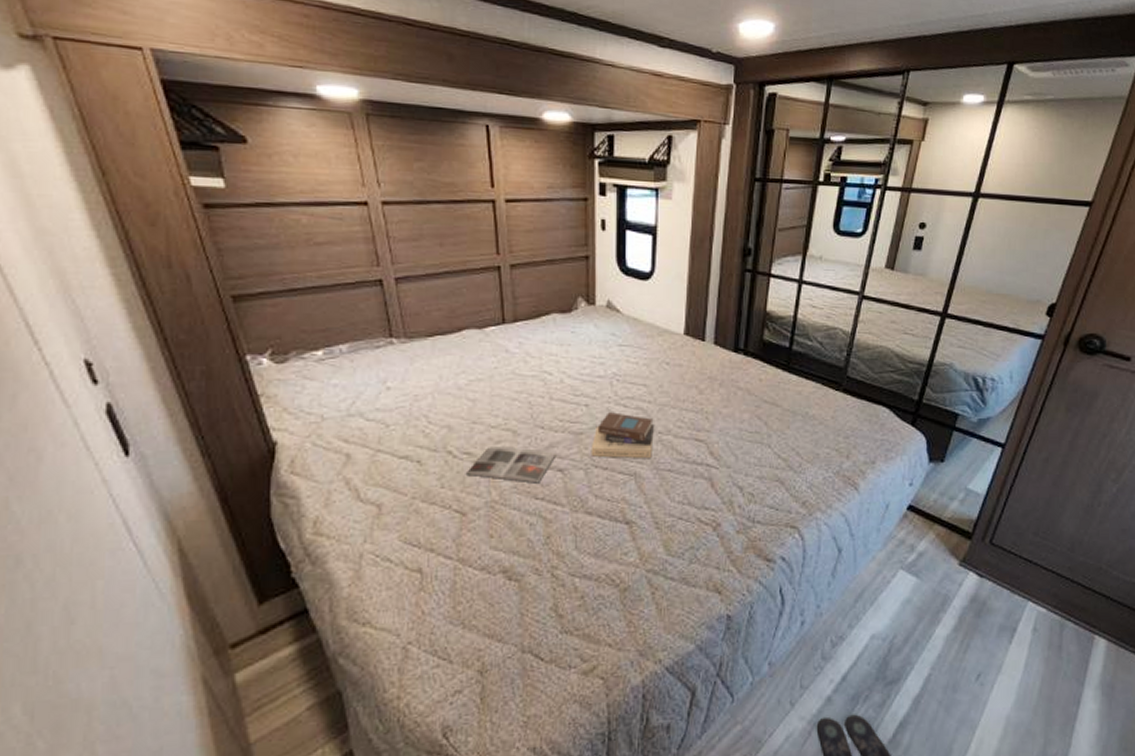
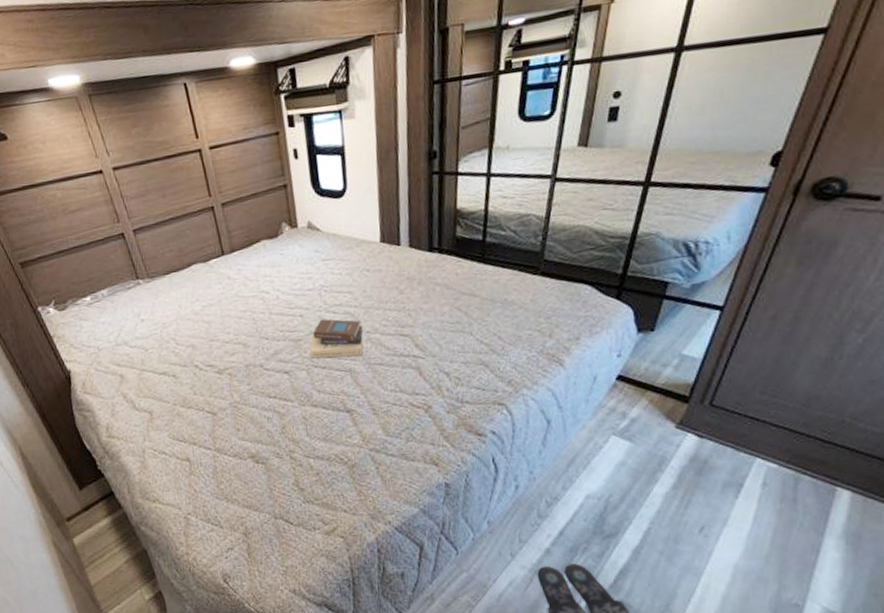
magazine: present [467,447,555,484] -> none [212,357,281,385]

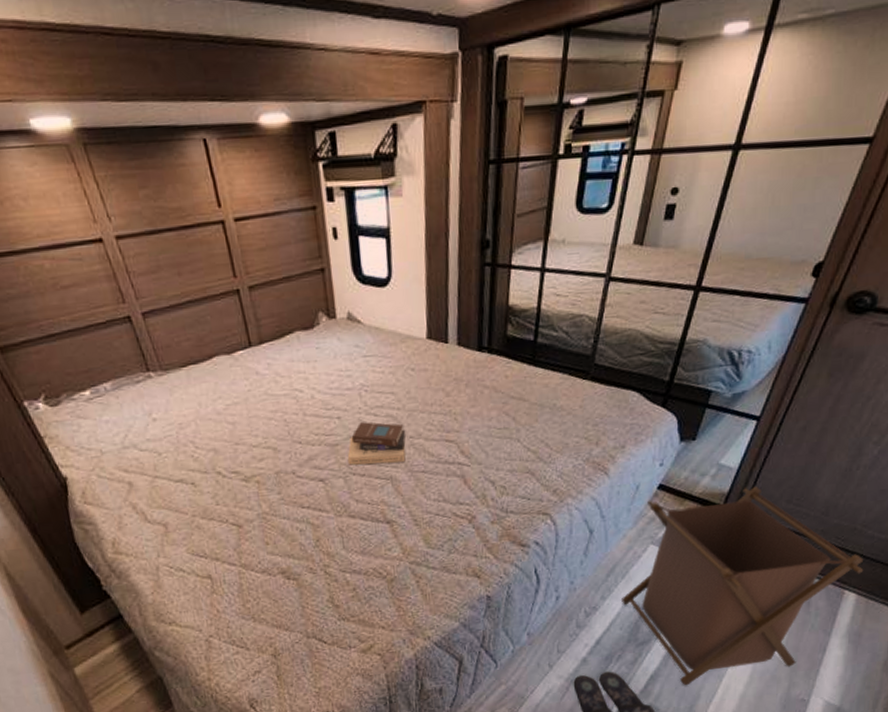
laundry basket: none [584,377,857,583] -> present [622,487,864,686]

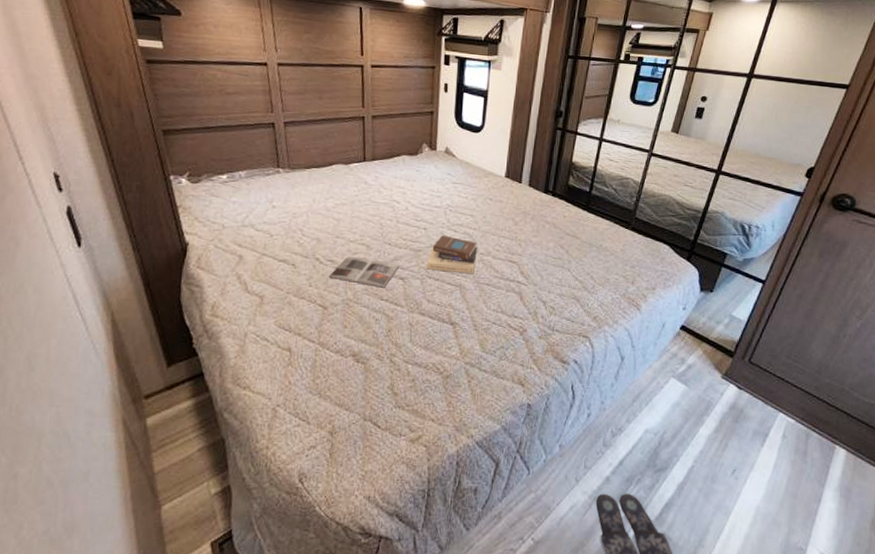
magazine: none [237,463,315,494] -> present [329,257,398,288]
laundry basket: present [622,487,864,686] -> none [644,337,852,519]

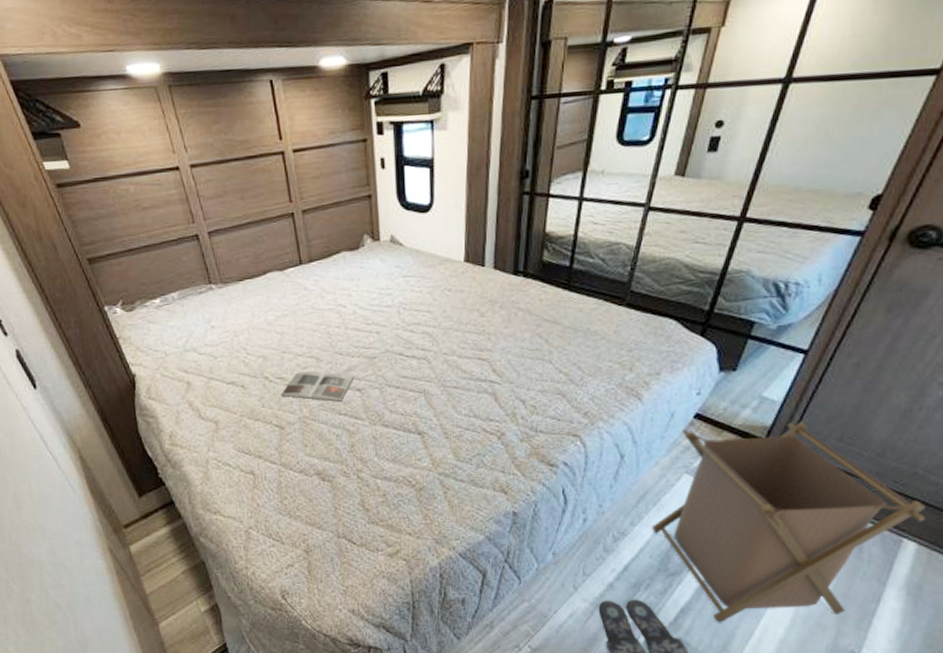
books: present [426,235,478,273] -> none [384,337,441,378]
laundry basket: none [644,337,852,519] -> present [652,422,927,623]

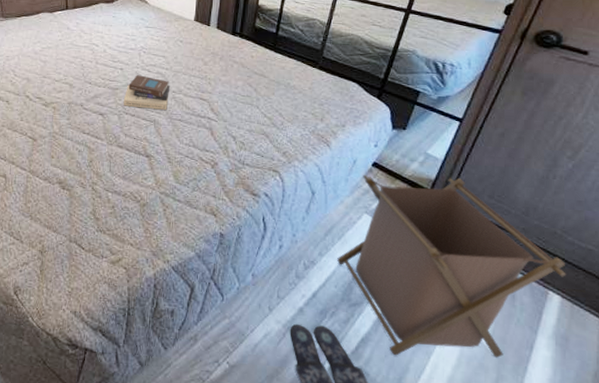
magazine: present [281,371,353,402] -> none [38,94,98,123]
books: none [384,337,441,378] -> present [123,75,171,110]

